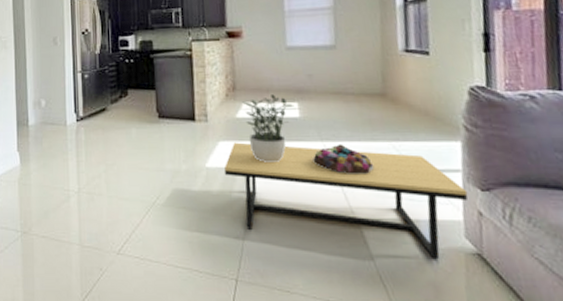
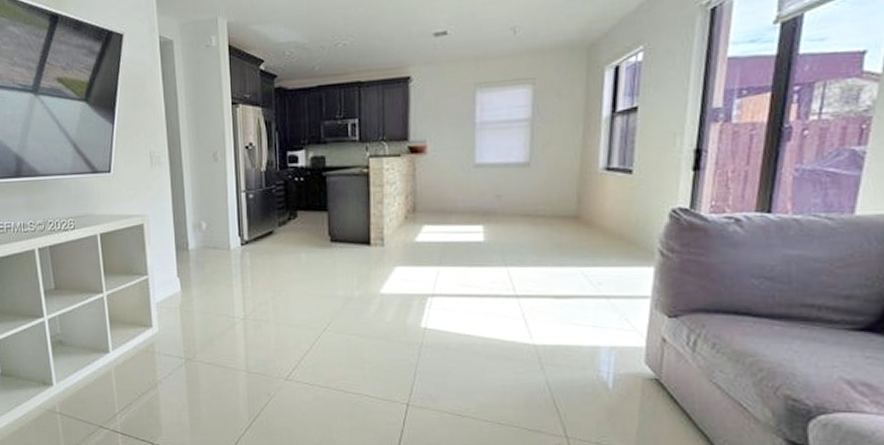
coffee table: present [223,142,468,260] -> none [399,267,654,385]
potted plant: present [242,94,294,162] -> none [422,217,479,288]
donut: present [313,144,375,174] -> none [495,269,559,301]

